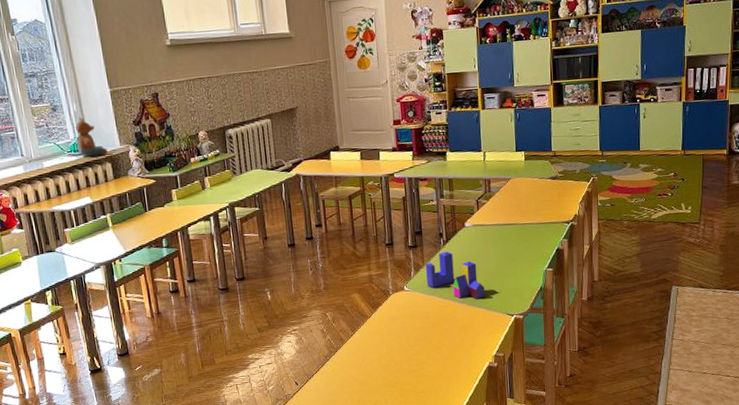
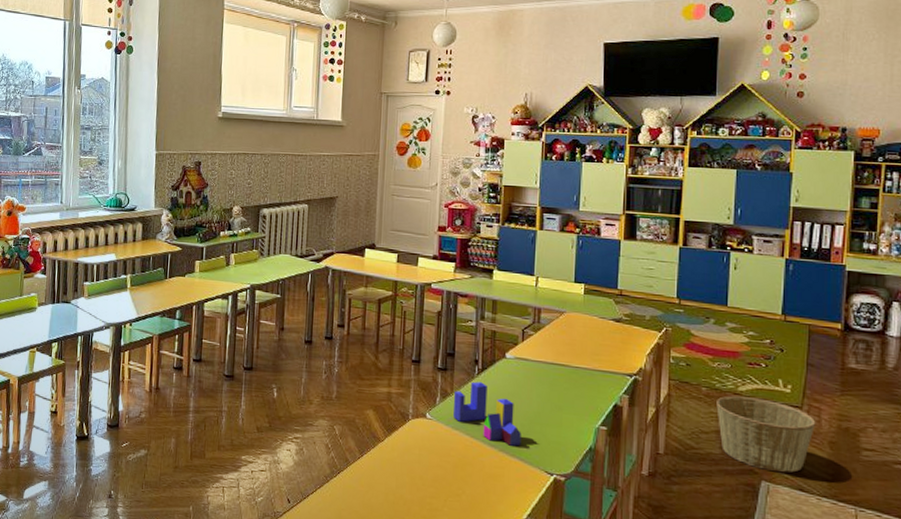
stuffed toy: present [76,117,108,157] -> none [114,174,141,215]
basket: none [636,221,711,278] -> present [716,395,816,473]

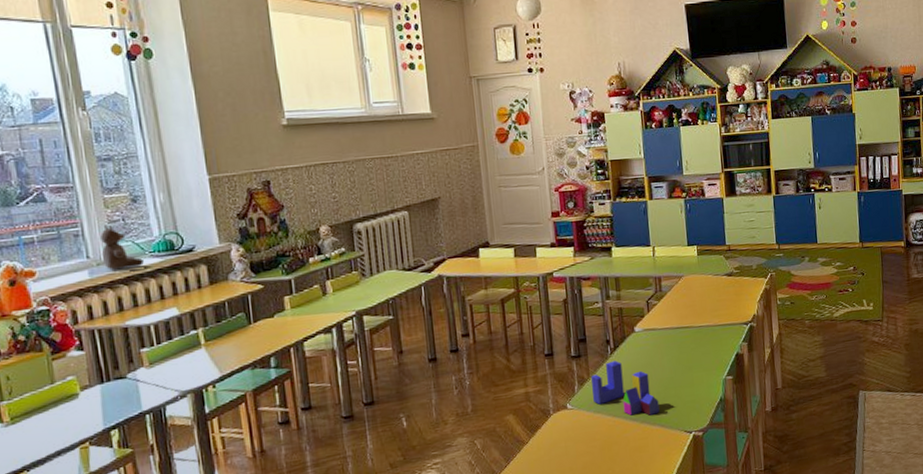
stuffed animal: none [71,179,98,217] -> present [100,224,144,270]
basket: present [716,395,816,473] -> none [818,320,894,381]

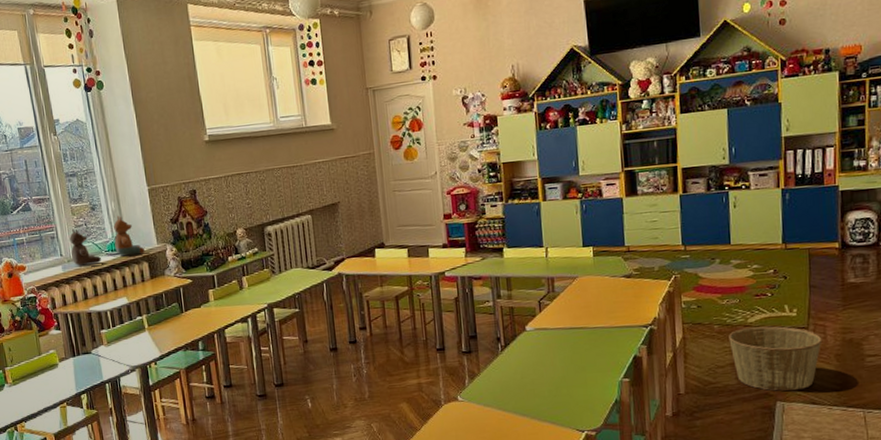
stuffed toy: none [162,209,203,258] -> present [114,216,145,256]
toy blocks: present [591,361,660,416] -> none [482,358,551,412]
basket: none [818,320,894,381] -> present [729,326,822,392]

